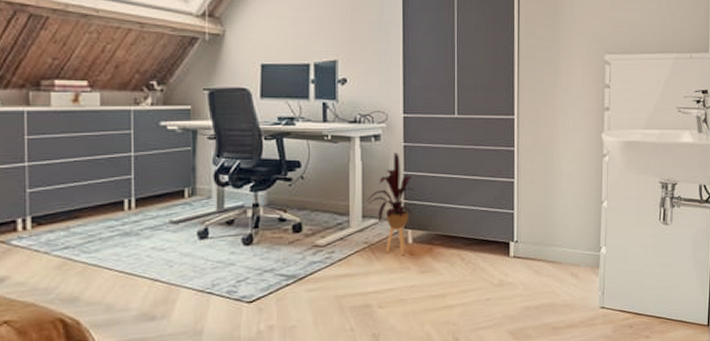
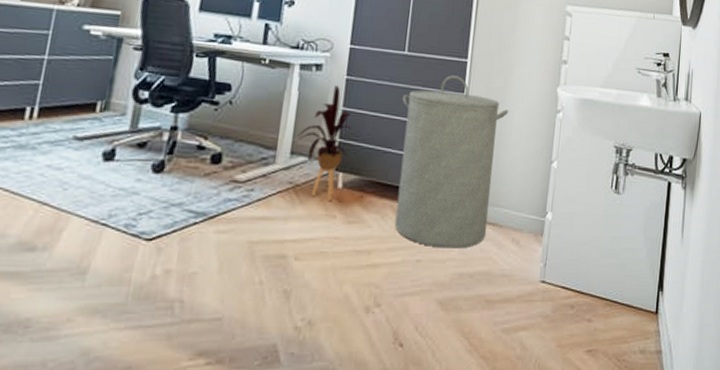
laundry hamper: none [457,132,558,287] -> present [394,75,509,249]

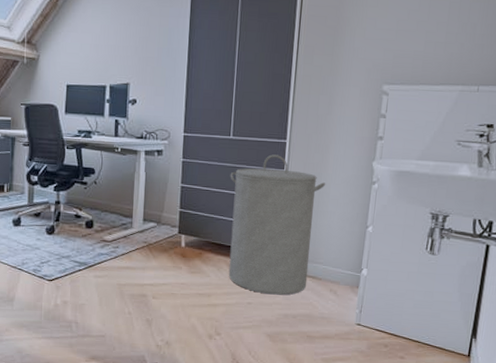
house plant: present [293,85,351,201] -> none [145,167,189,256]

